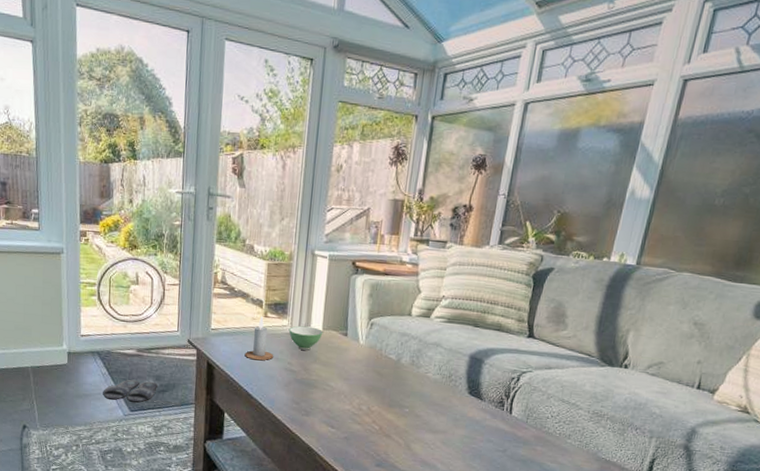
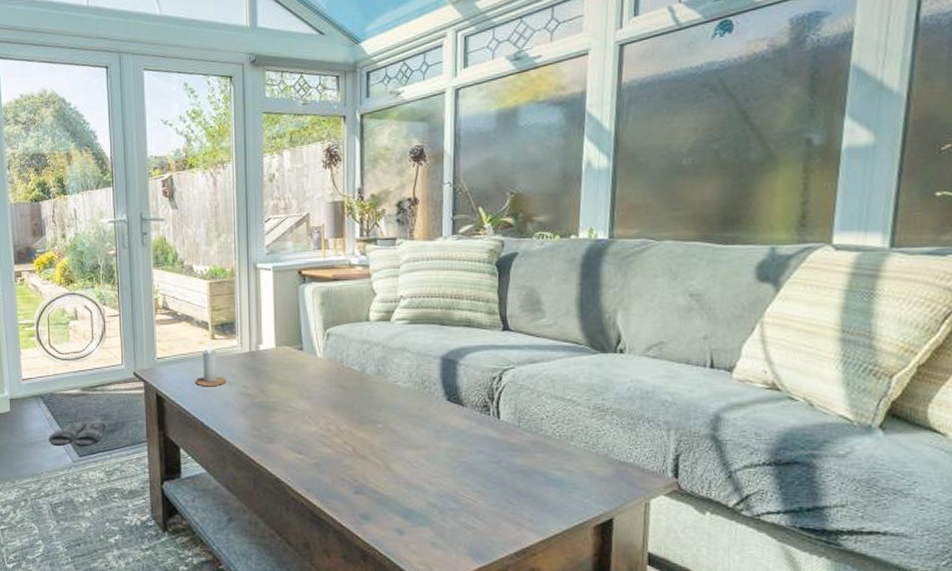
bowl: present [288,325,323,350] -> none [239,344,277,370]

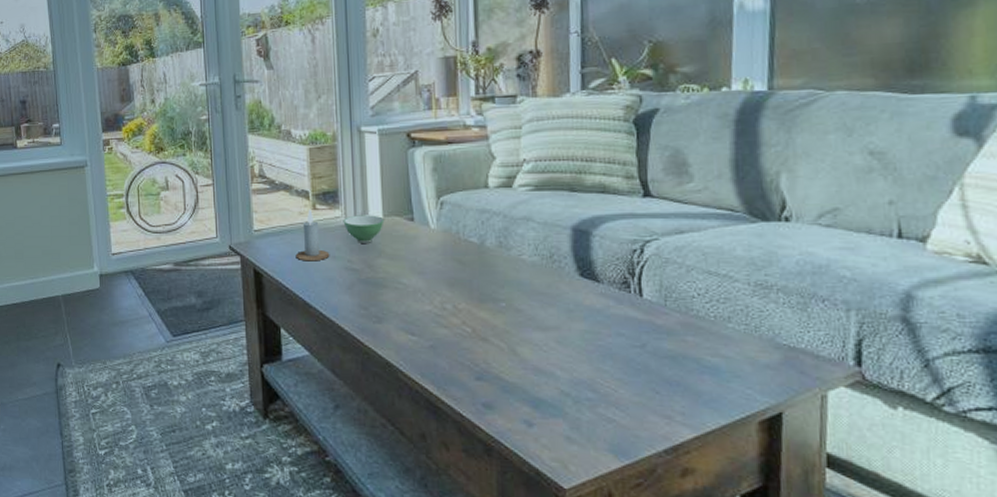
slippers: present [50,421,106,446] -> none [142,298,201,325]
bowl: none [239,344,277,370] -> present [343,215,385,243]

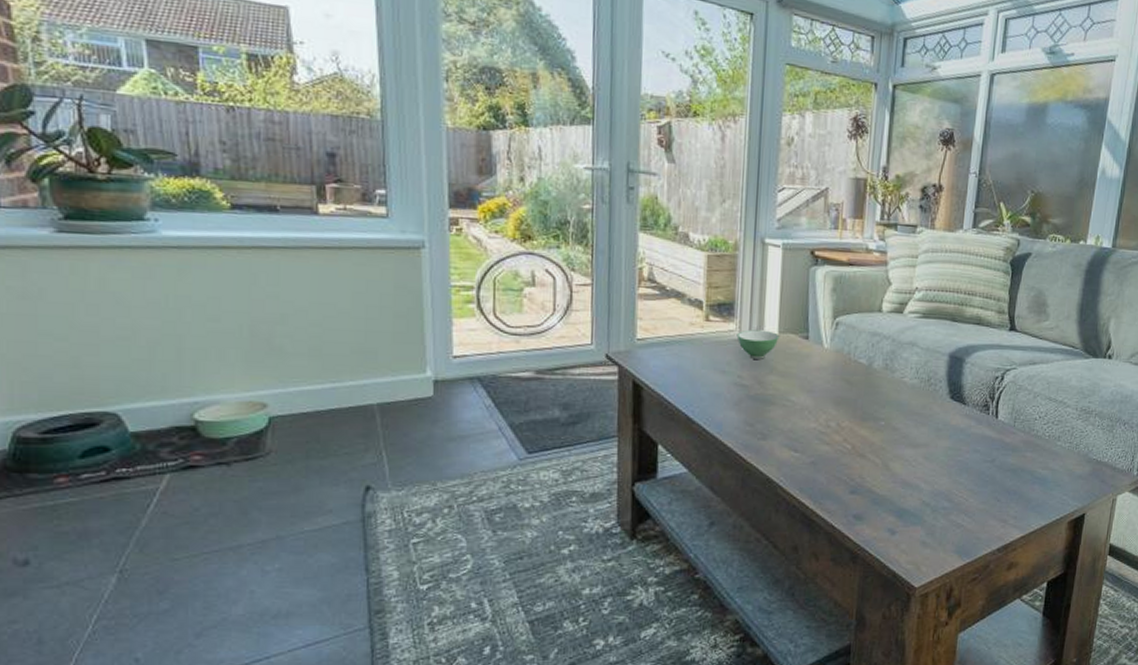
candle: present [295,209,330,262] -> none [682,320,720,376]

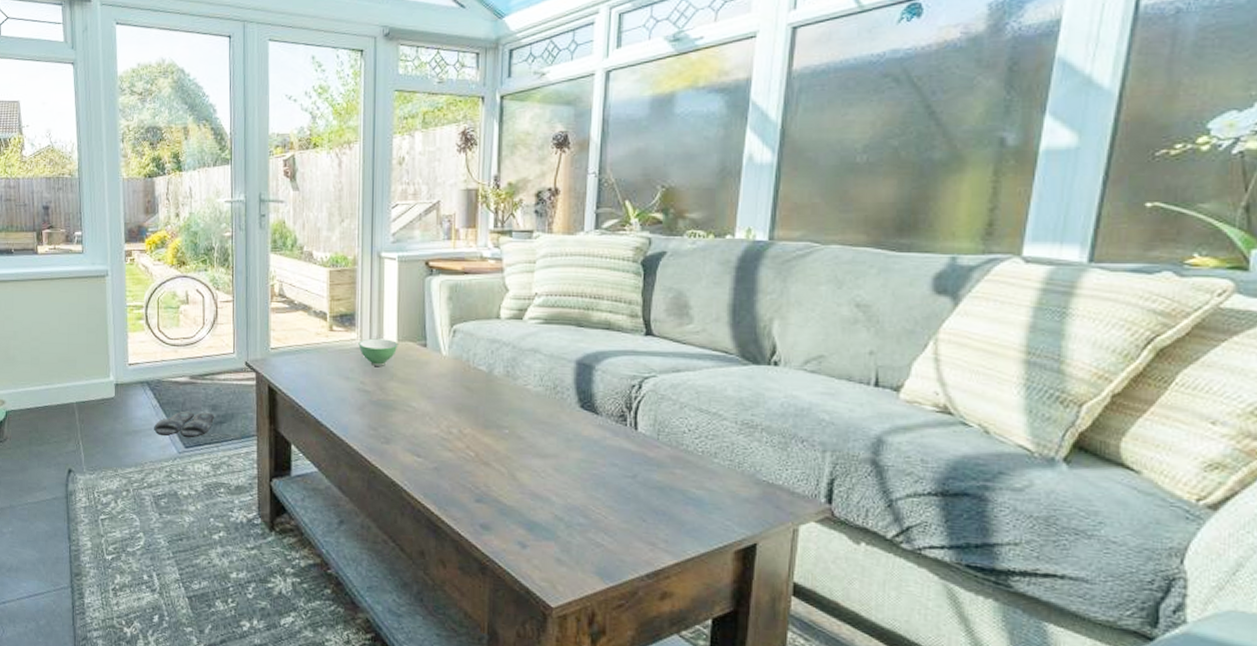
slippers: none [489,411,566,441] -> present [155,411,214,437]

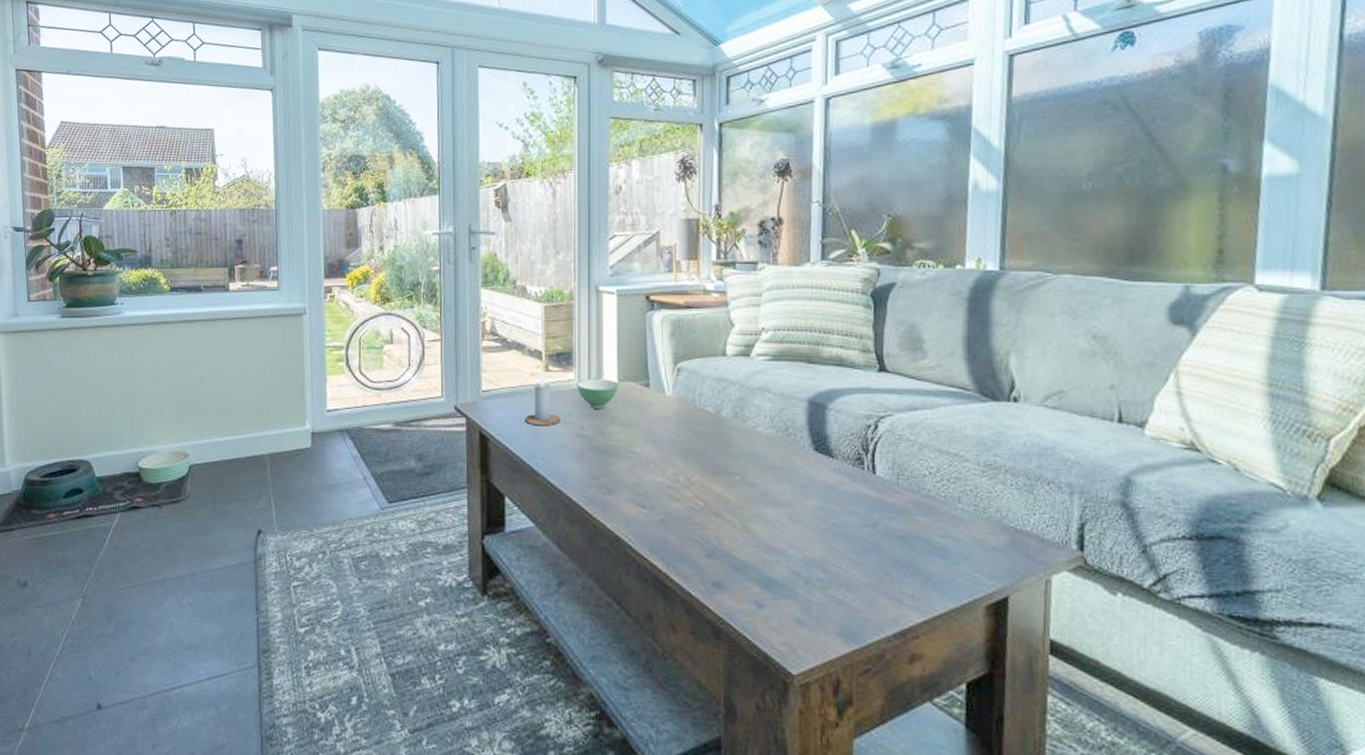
slippers: present [155,411,214,437] -> none [355,461,420,491]
candle: none [310,330,344,382] -> present [525,370,561,426]

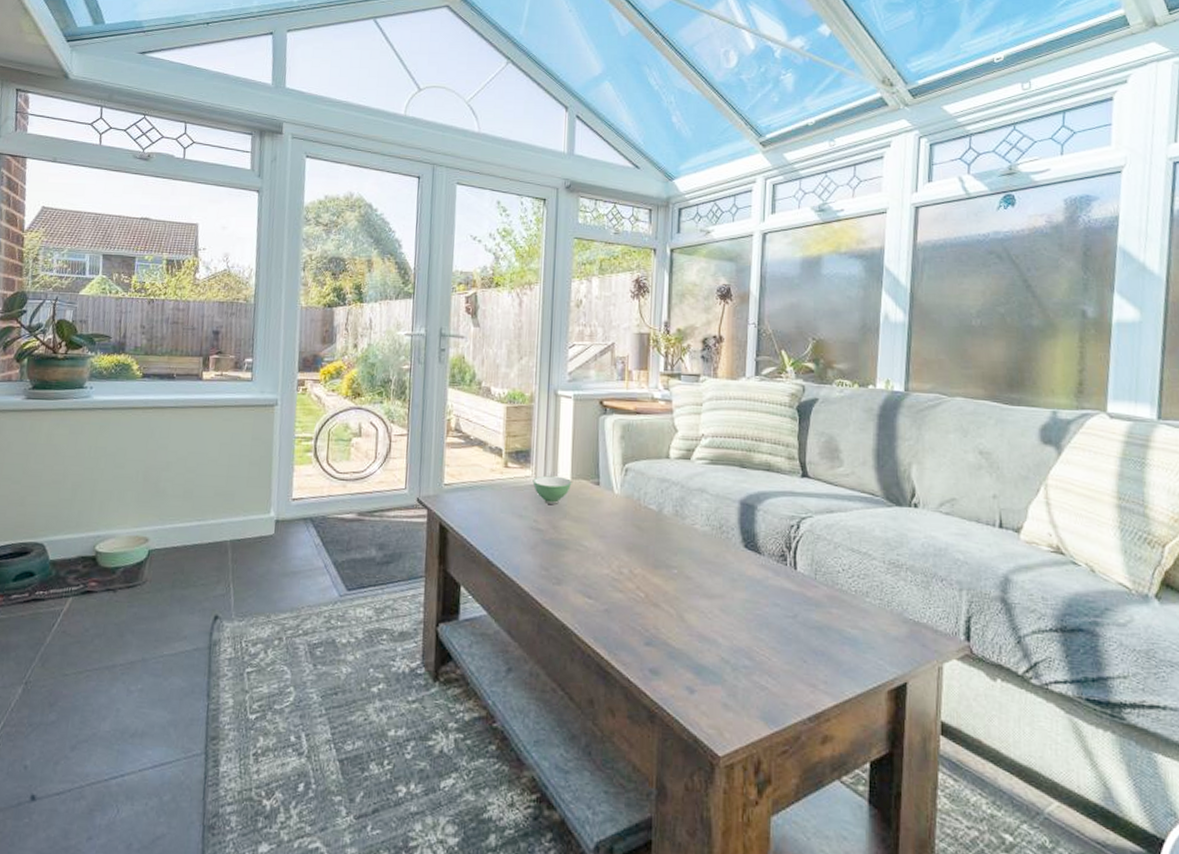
candle: present [525,370,561,426] -> none [483,466,517,520]

